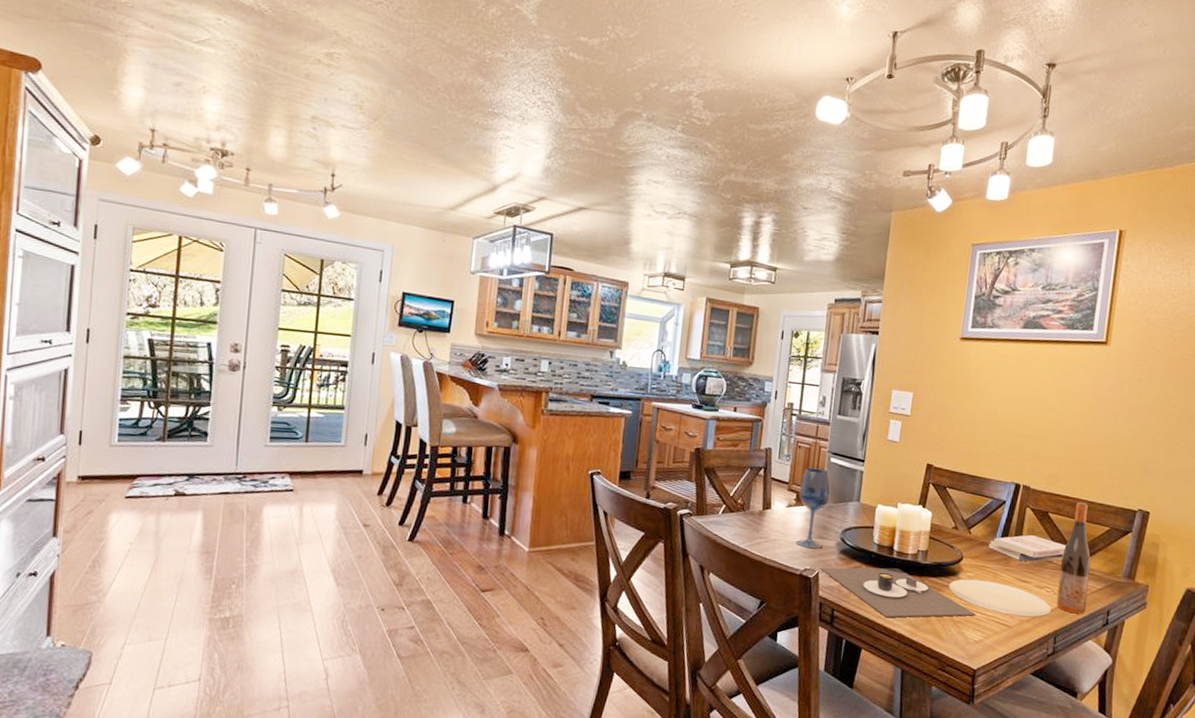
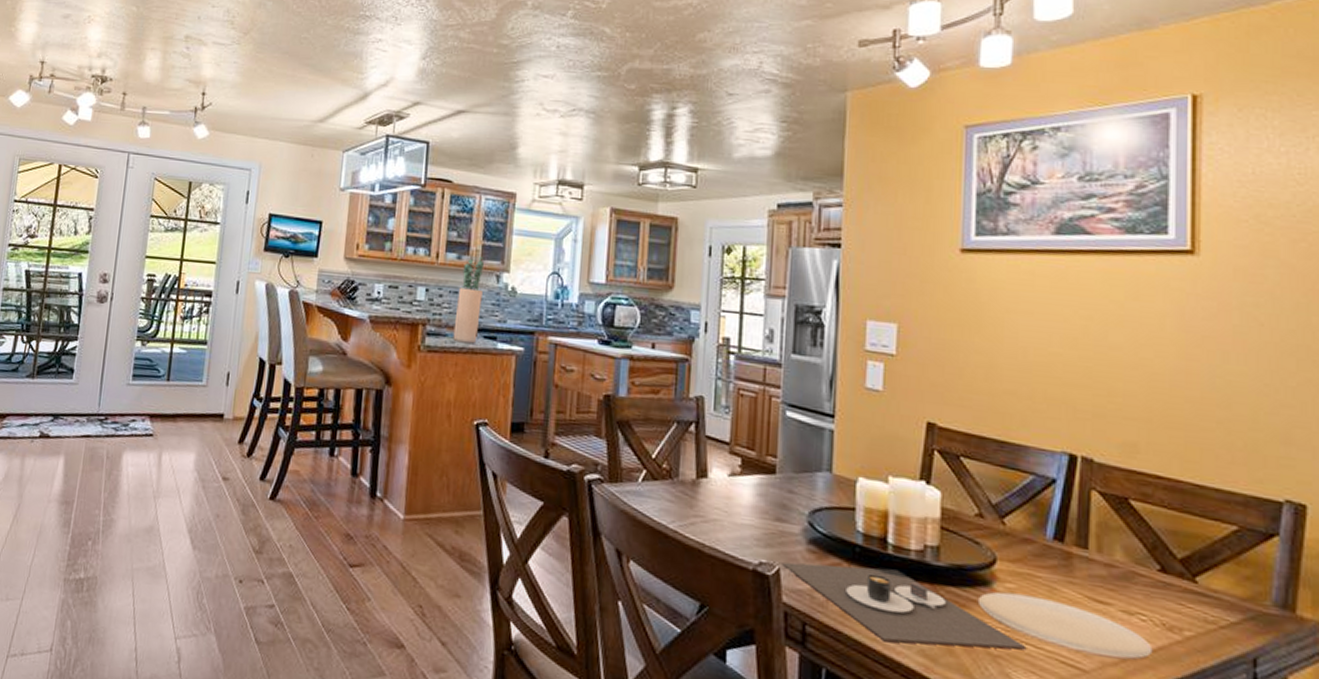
vase: none [572,332,601,409] -> present [453,253,485,345]
wineglass: present [796,467,831,549] -> none [744,423,789,536]
books: present [988,535,1066,562] -> none [1035,531,1165,575]
wine bottle: present [1056,502,1091,614] -> none [1159,486,1214,661]

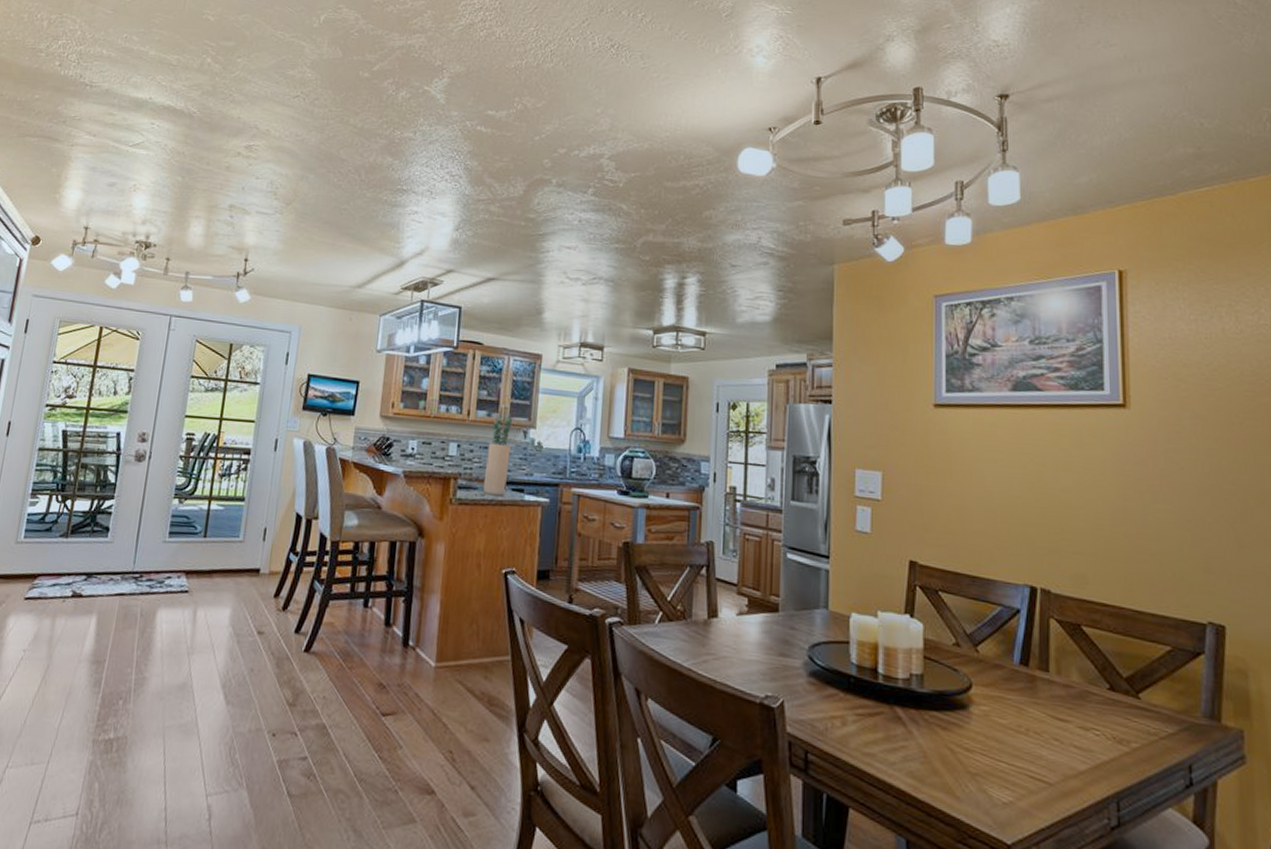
place setting: present [782,562,1027,650] -> none [785,694,1000,767]
plate: present [977,591,1153,661] -> none [957,714,1107,773]

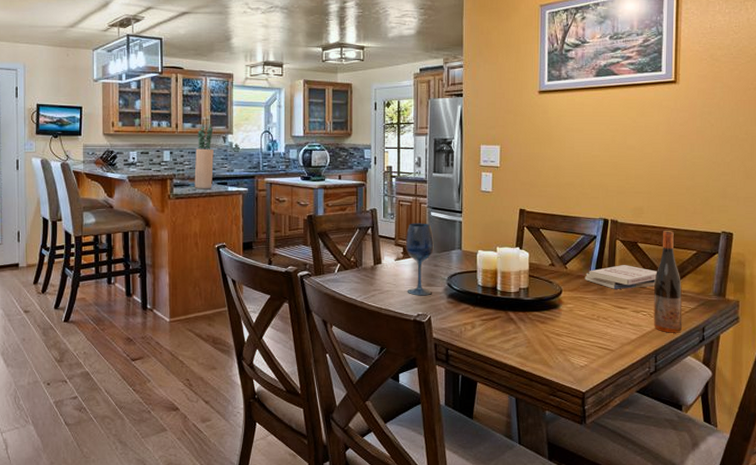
wineglass: none [751,565,790,670] -> present [405,223,434,296]
books: none [1005,655,1113,693] -> present [584,265,657,289]
wine bottle: none [1109,612,1156,769] -> present [653,231,683,333]

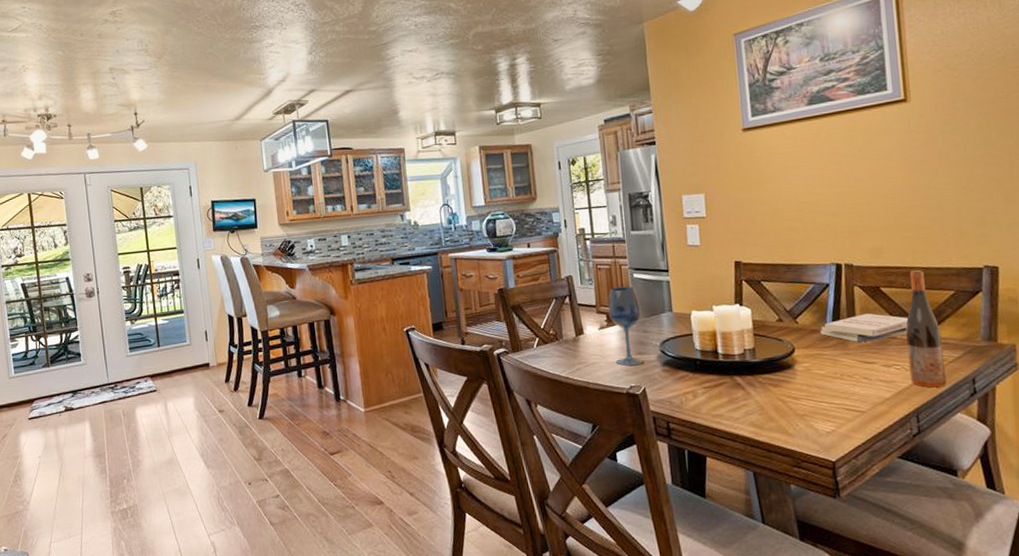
vase: present [194,121,214,191] -> none [373,200,395,273]

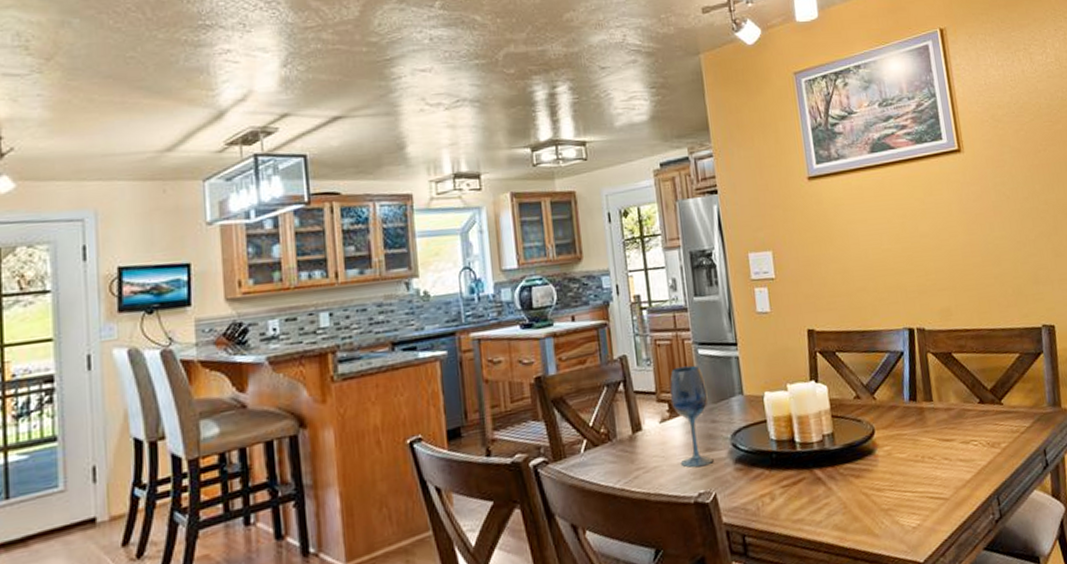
books: present [820,313,908,342] -> none [898,383,981,418]
wine bottle: present [905,270,947,388] -> none [977,332,1021,464]

